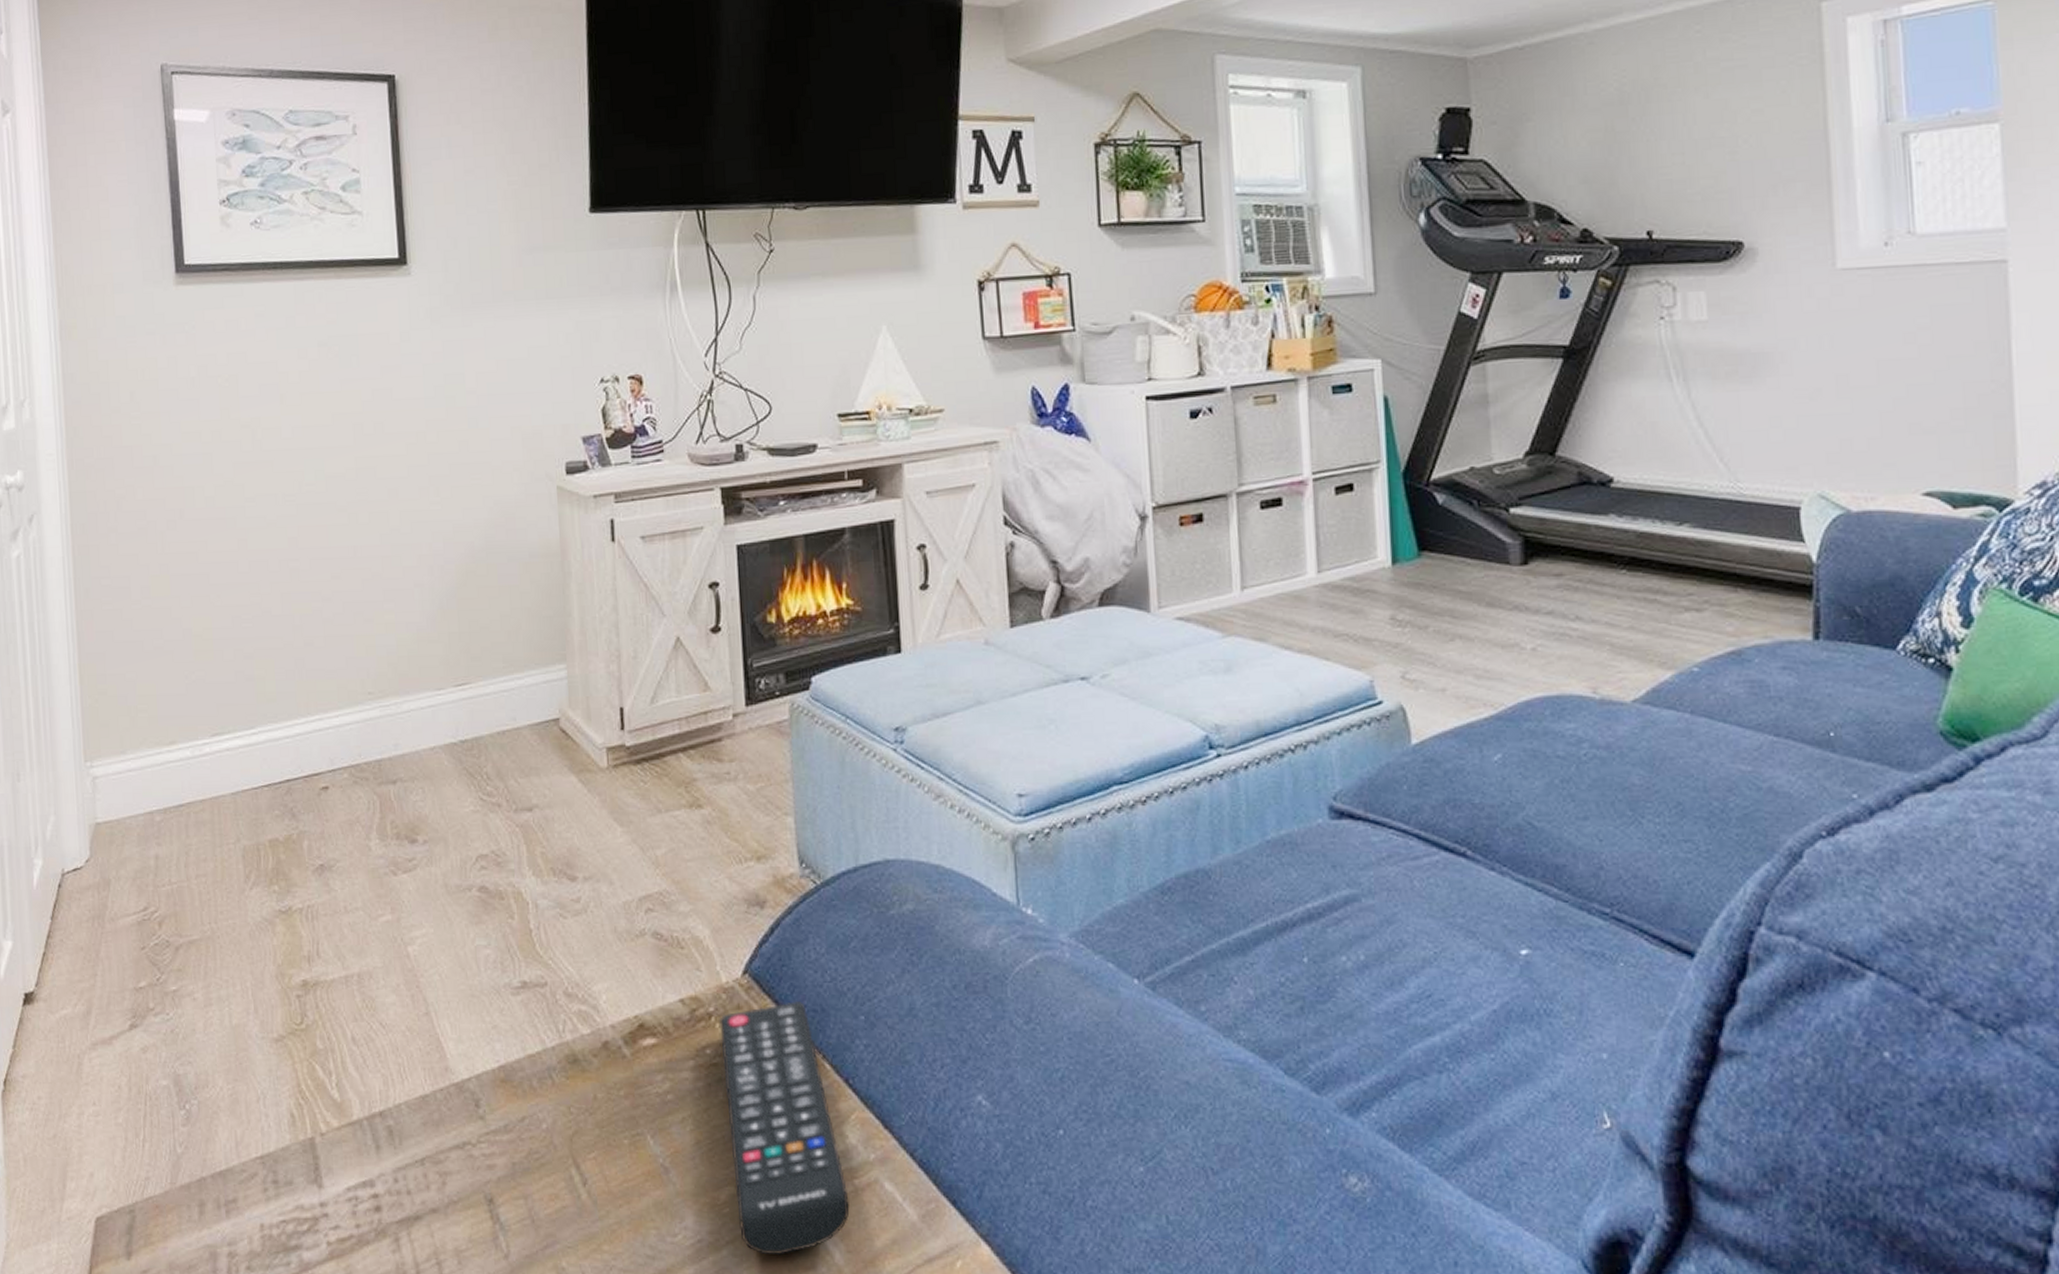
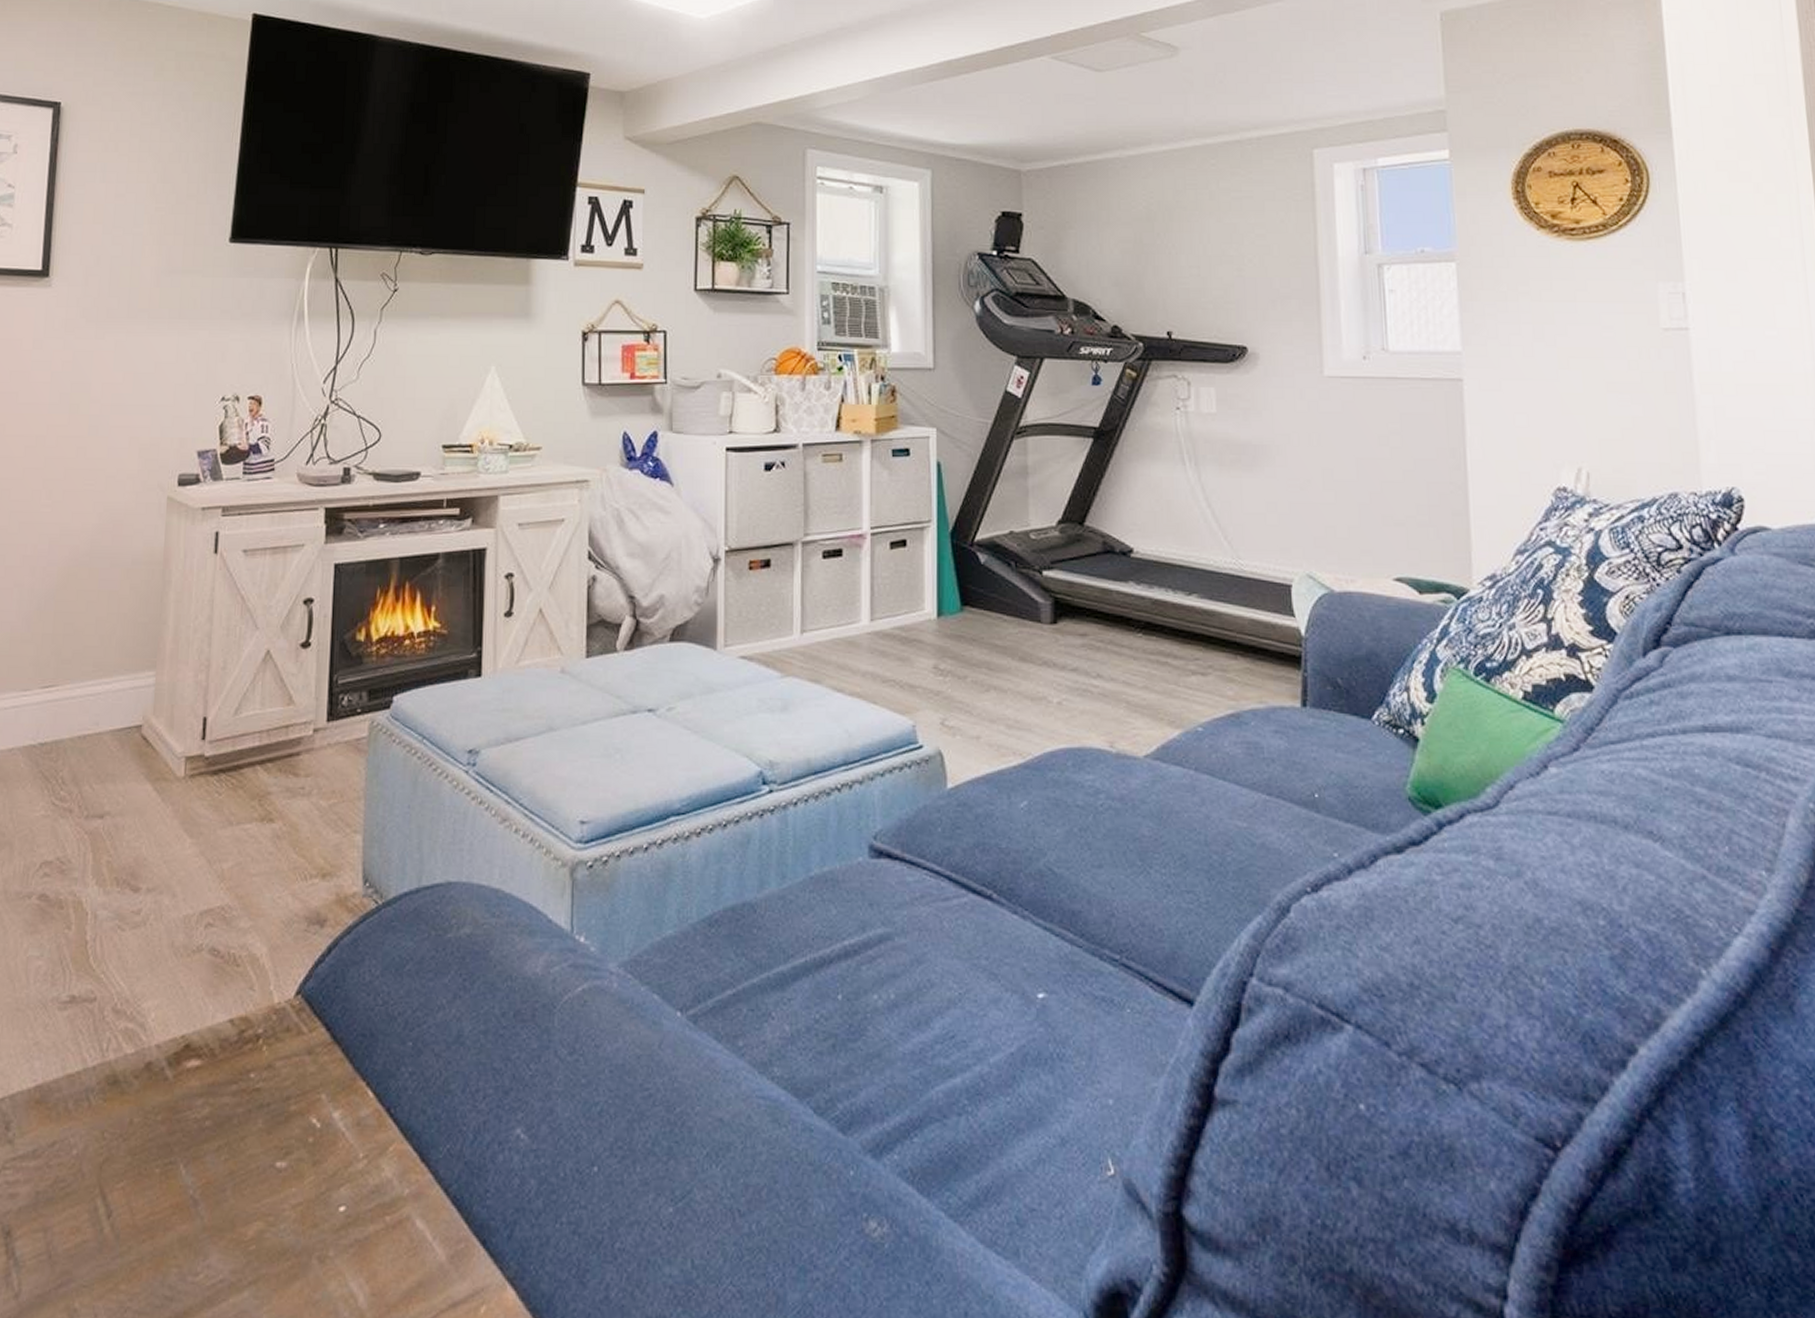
remote control: present [718,1001,850,1256] -> none [263,1025,379,1298]

